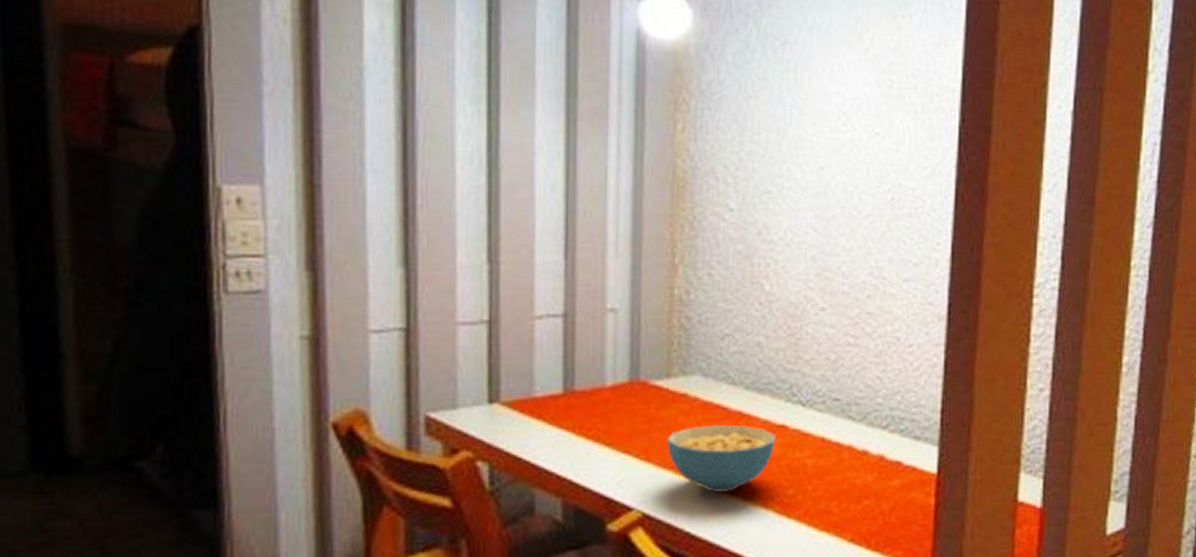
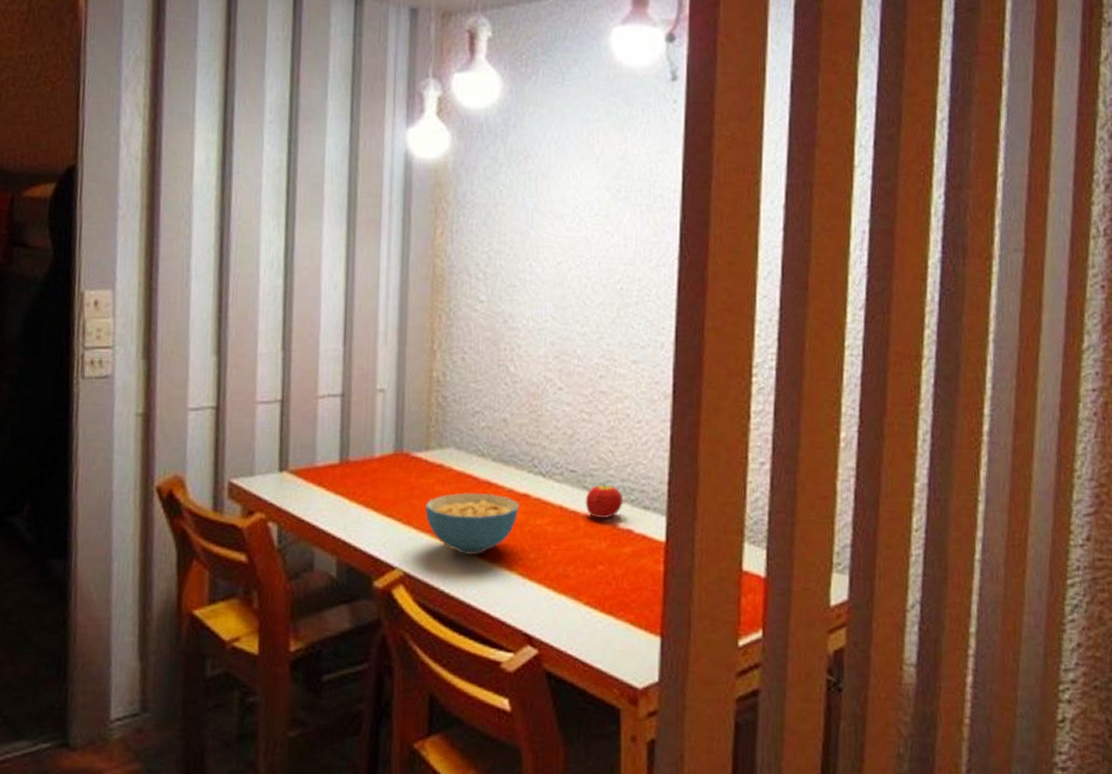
fruit: none [850,412,892,450] -> present [585,483,623,518]

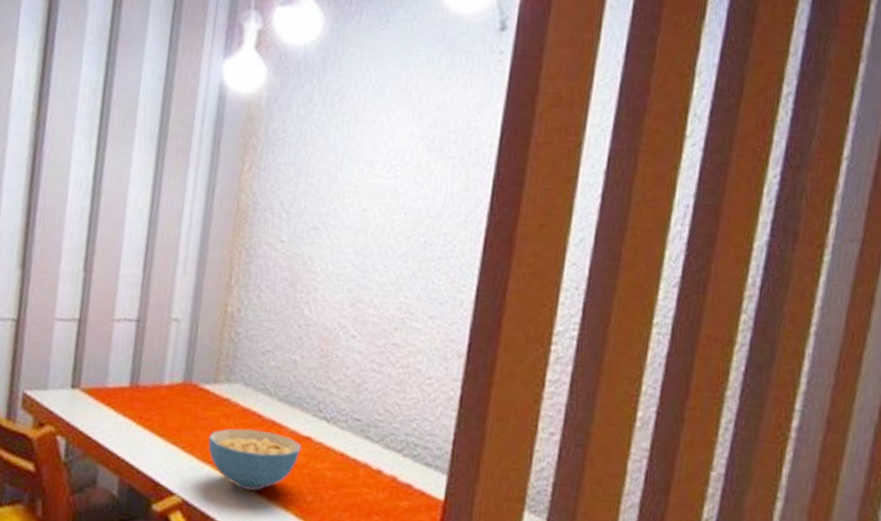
fruit: present [585,483,623,518] -> none [366,435,406,471]

